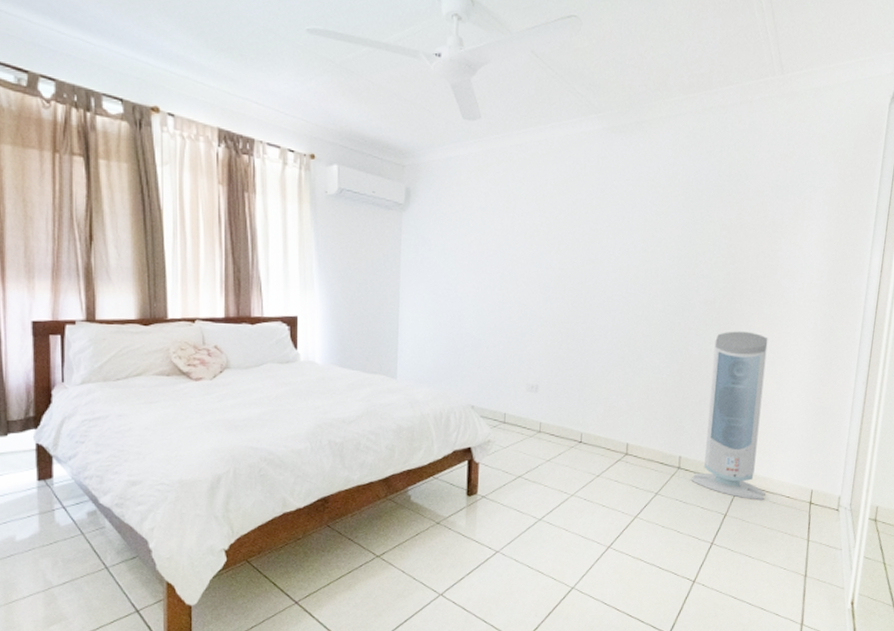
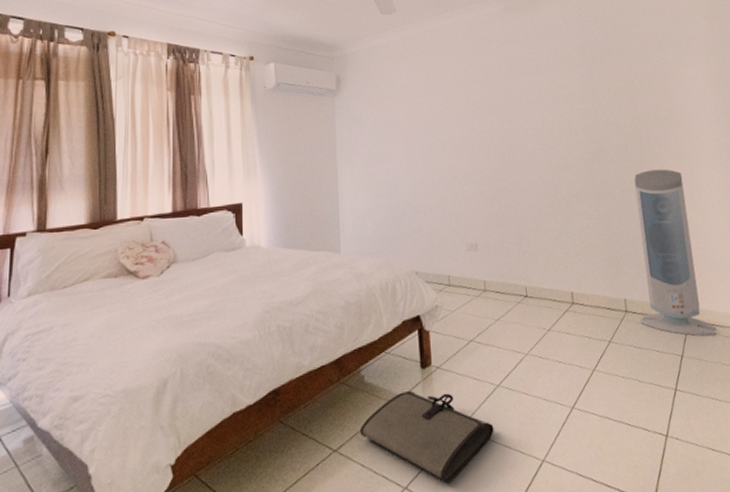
tool roll: none [402,514,531,595] -> present [359,391,494,483]

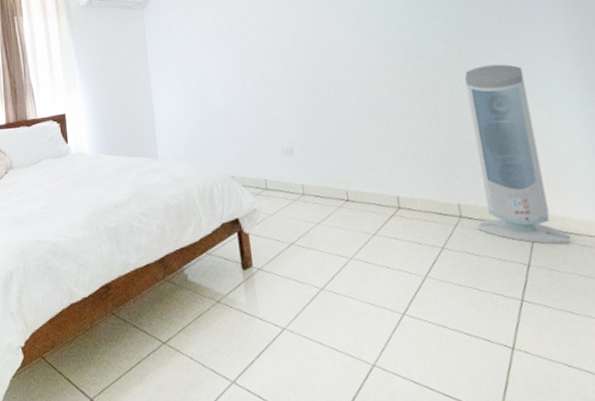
tool roll: present [359,391,494,483] -> none [186,291,320,380]

